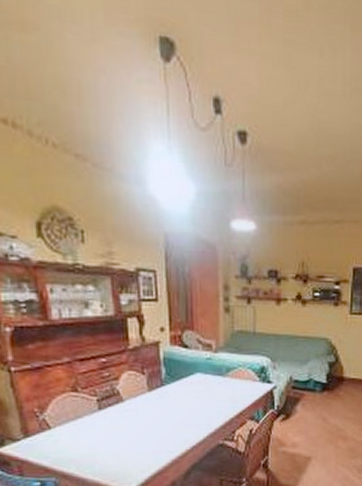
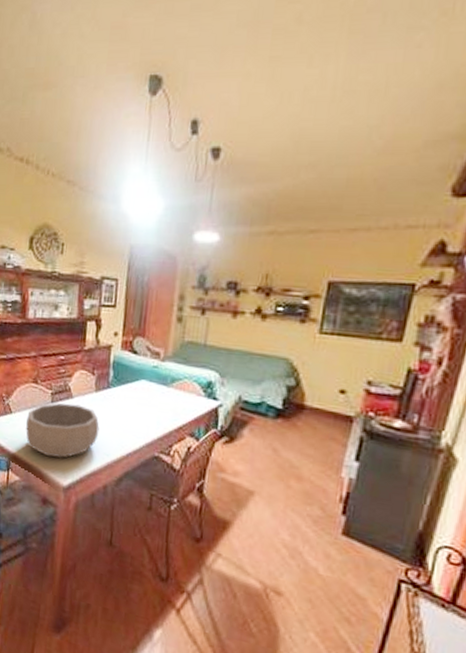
decorative bowl: none [71,407,159,467] -> present [26,403,99,459]

